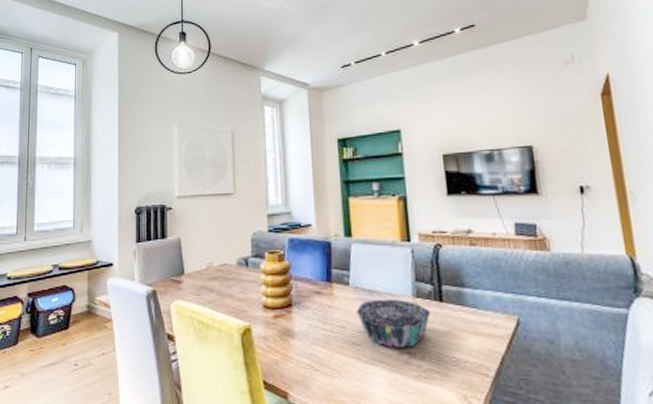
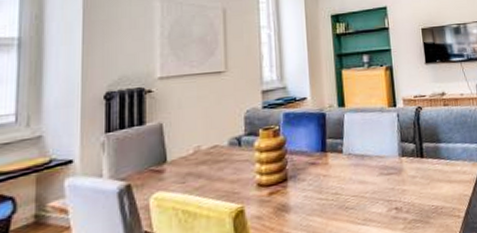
decorative bowl: present [356,299,431,349] -> none [349,160,414,206]

